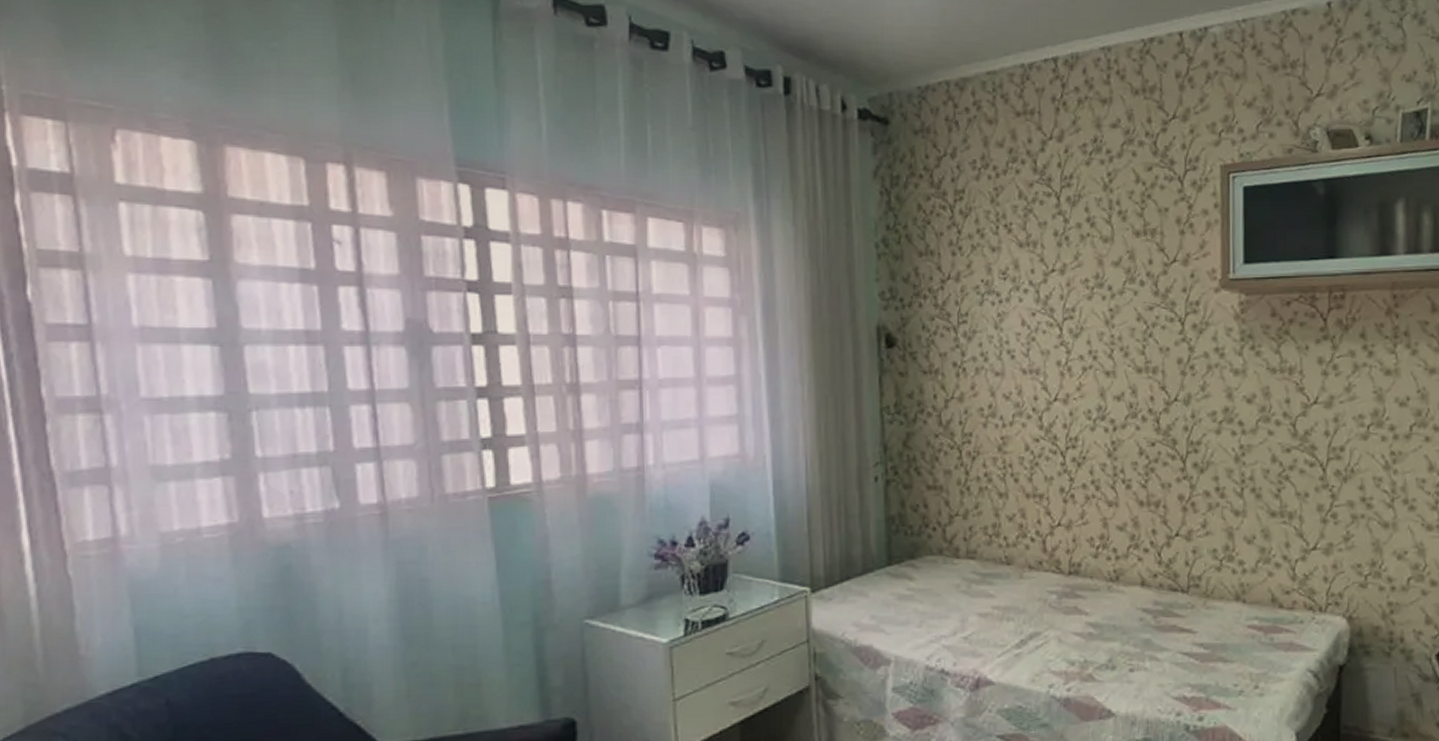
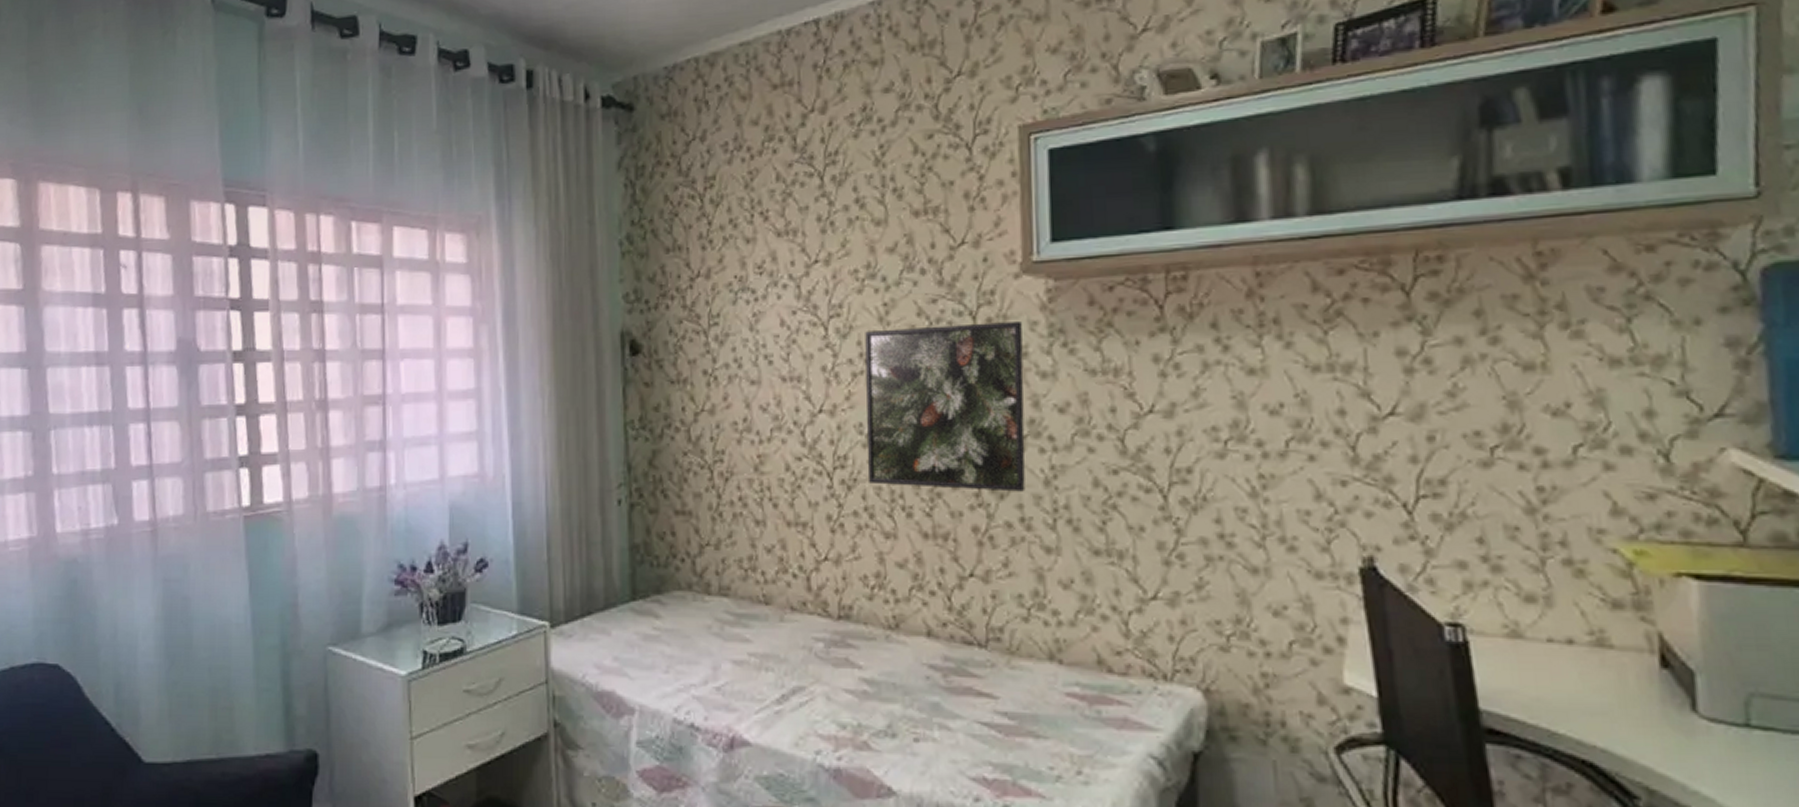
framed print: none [1094,328,1221,467] -> present [865,322,1025,492]

